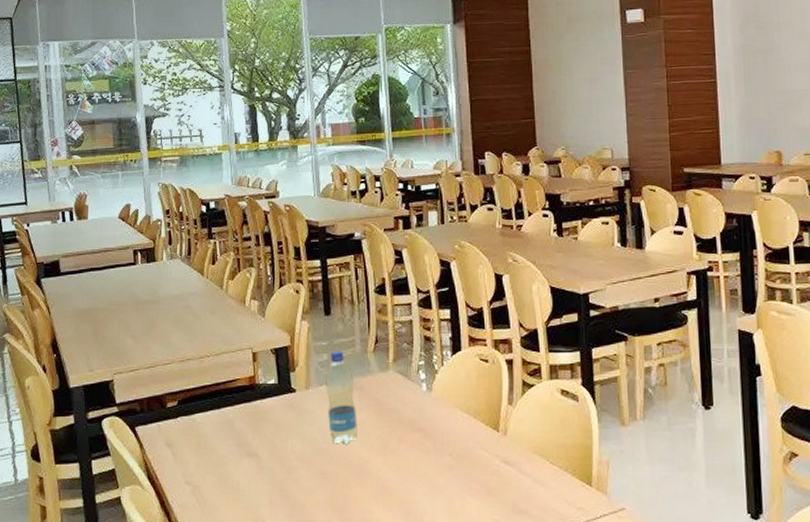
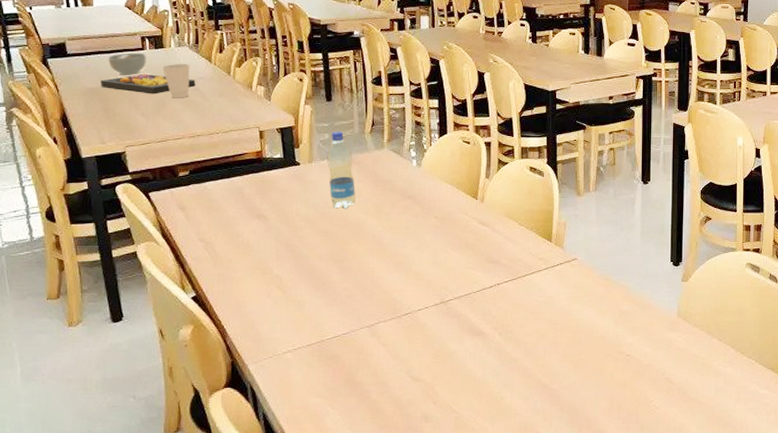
food tray: none [91,290,187,314] -> present [101,73,196,94]
soup bowl: none [100,268,138,293] -> present [108,53,146,75]
cup: none [153,277,181,317] -> present [162,63,190,98]

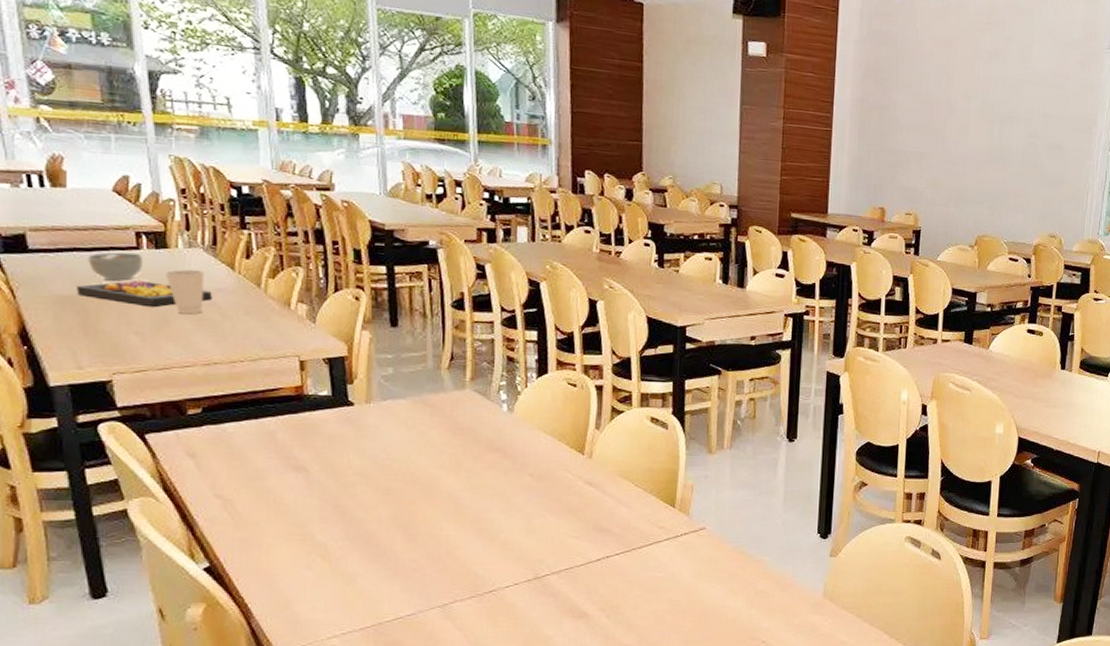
bottle: present [327,131,355,209] -> none [390,365,427,461]

